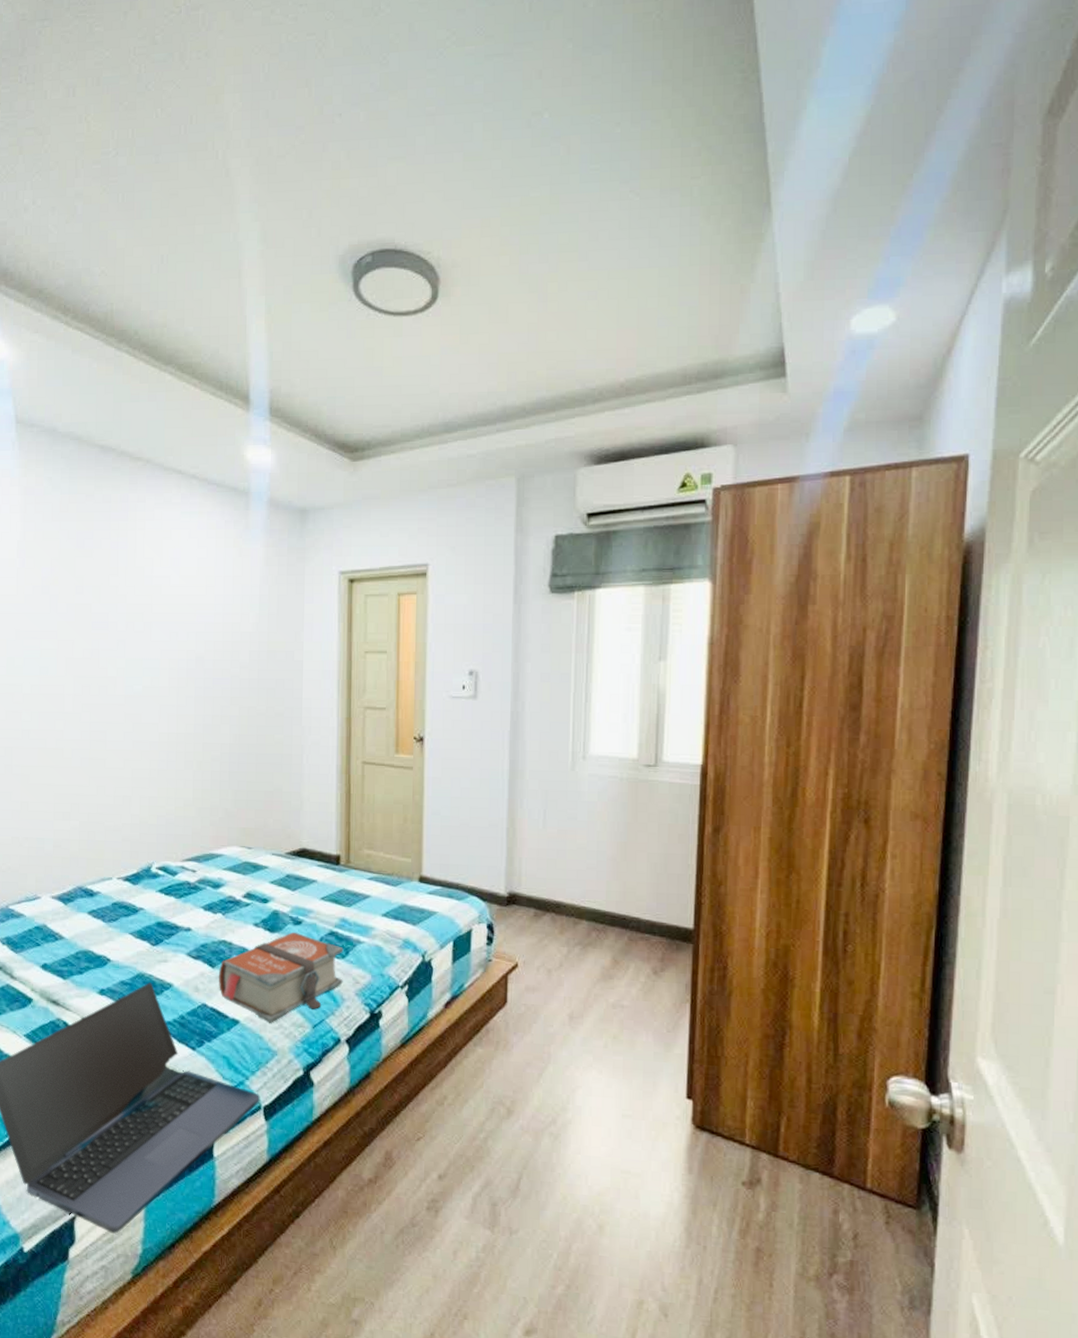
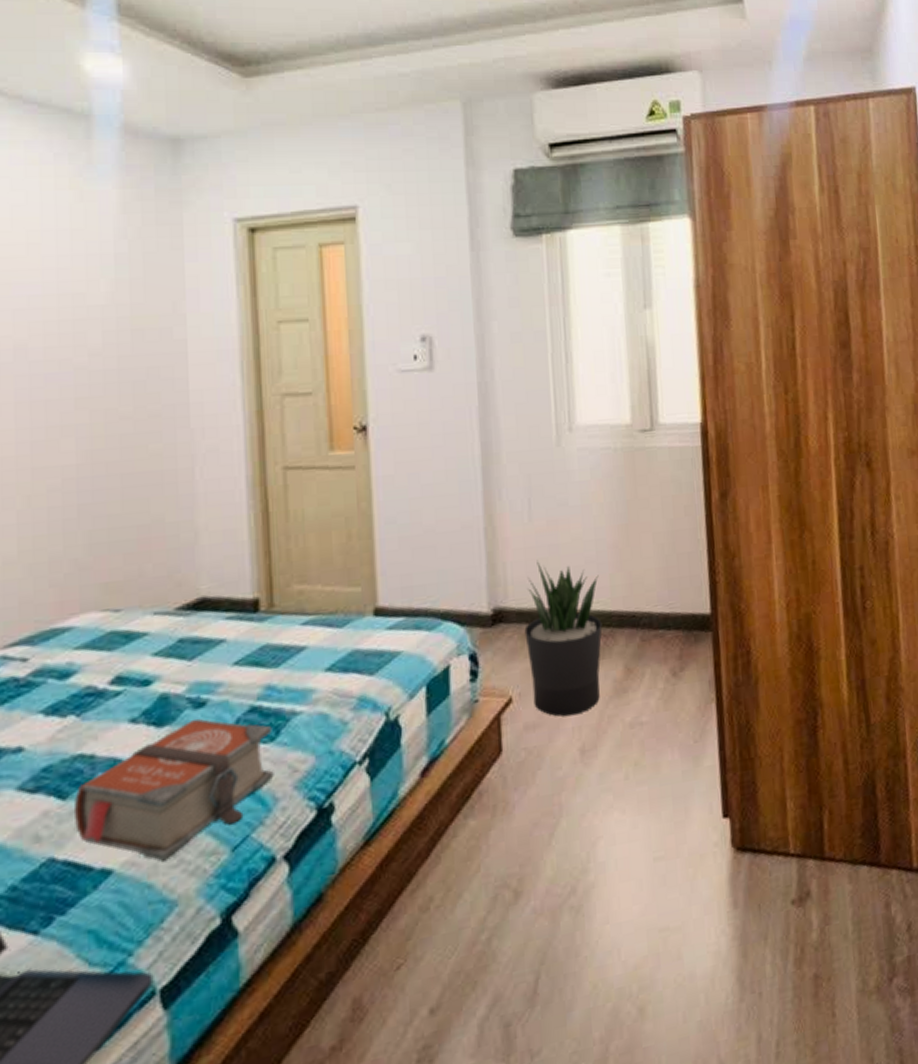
planter: none [532,861,597,988] -> present [524,561,602,717]

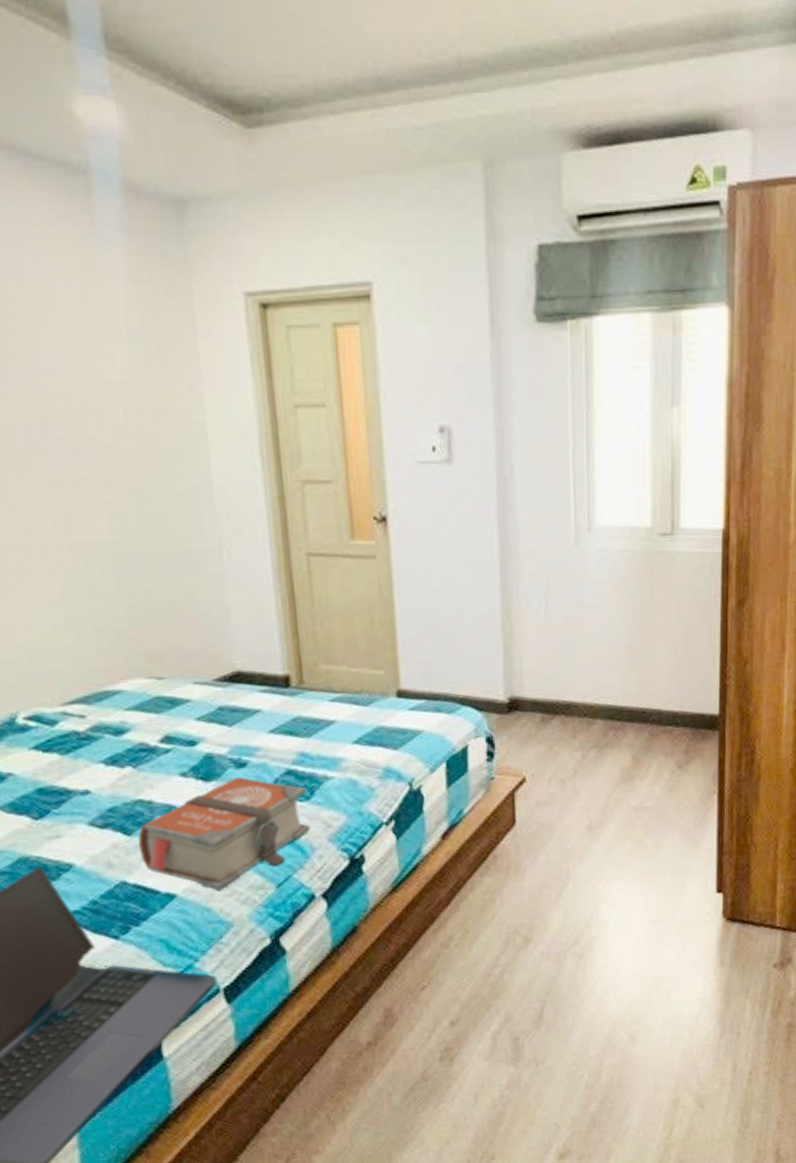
planter: present [524,561,602,717] -> none [538,656,613,797]

